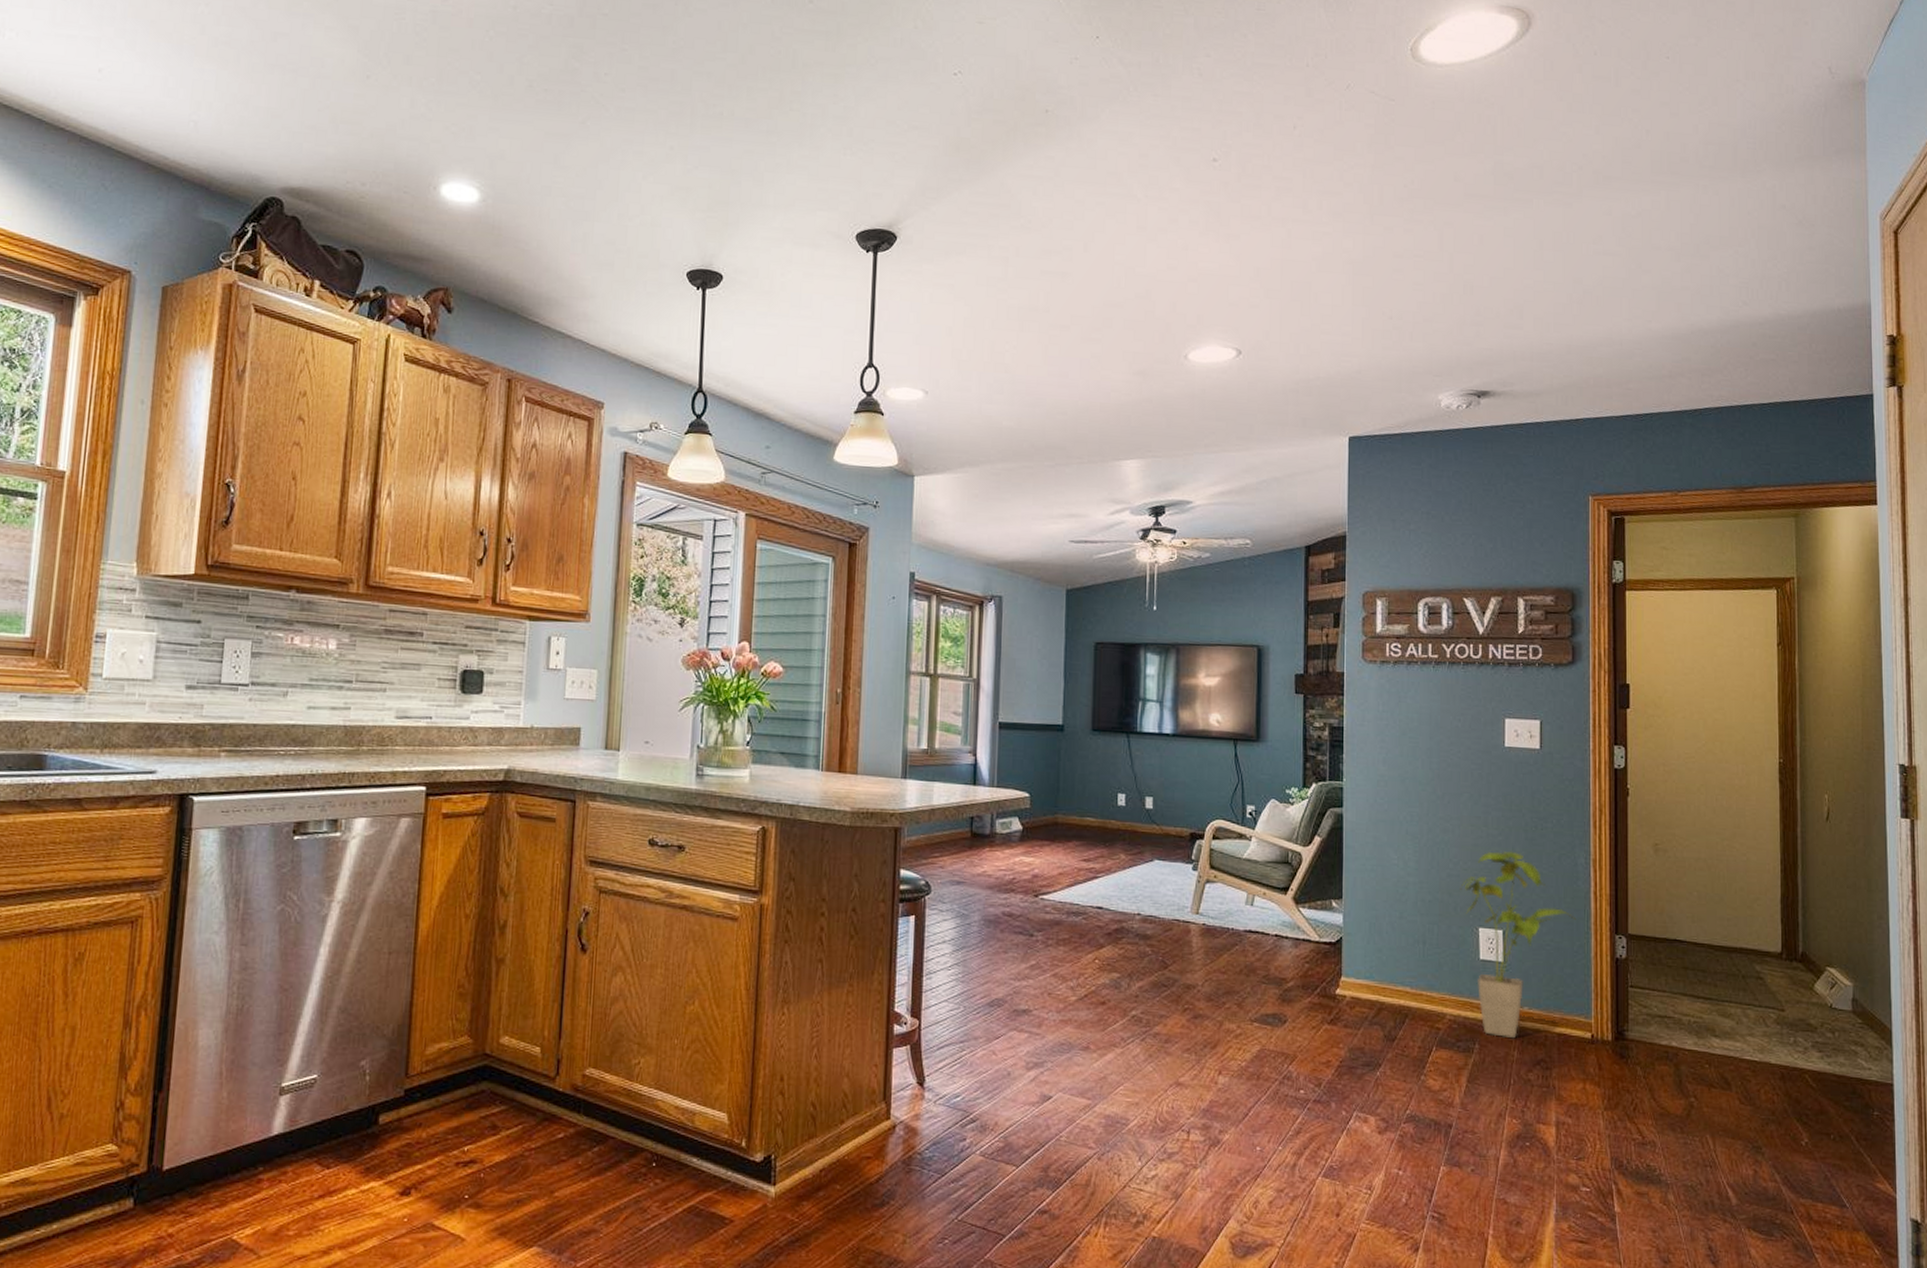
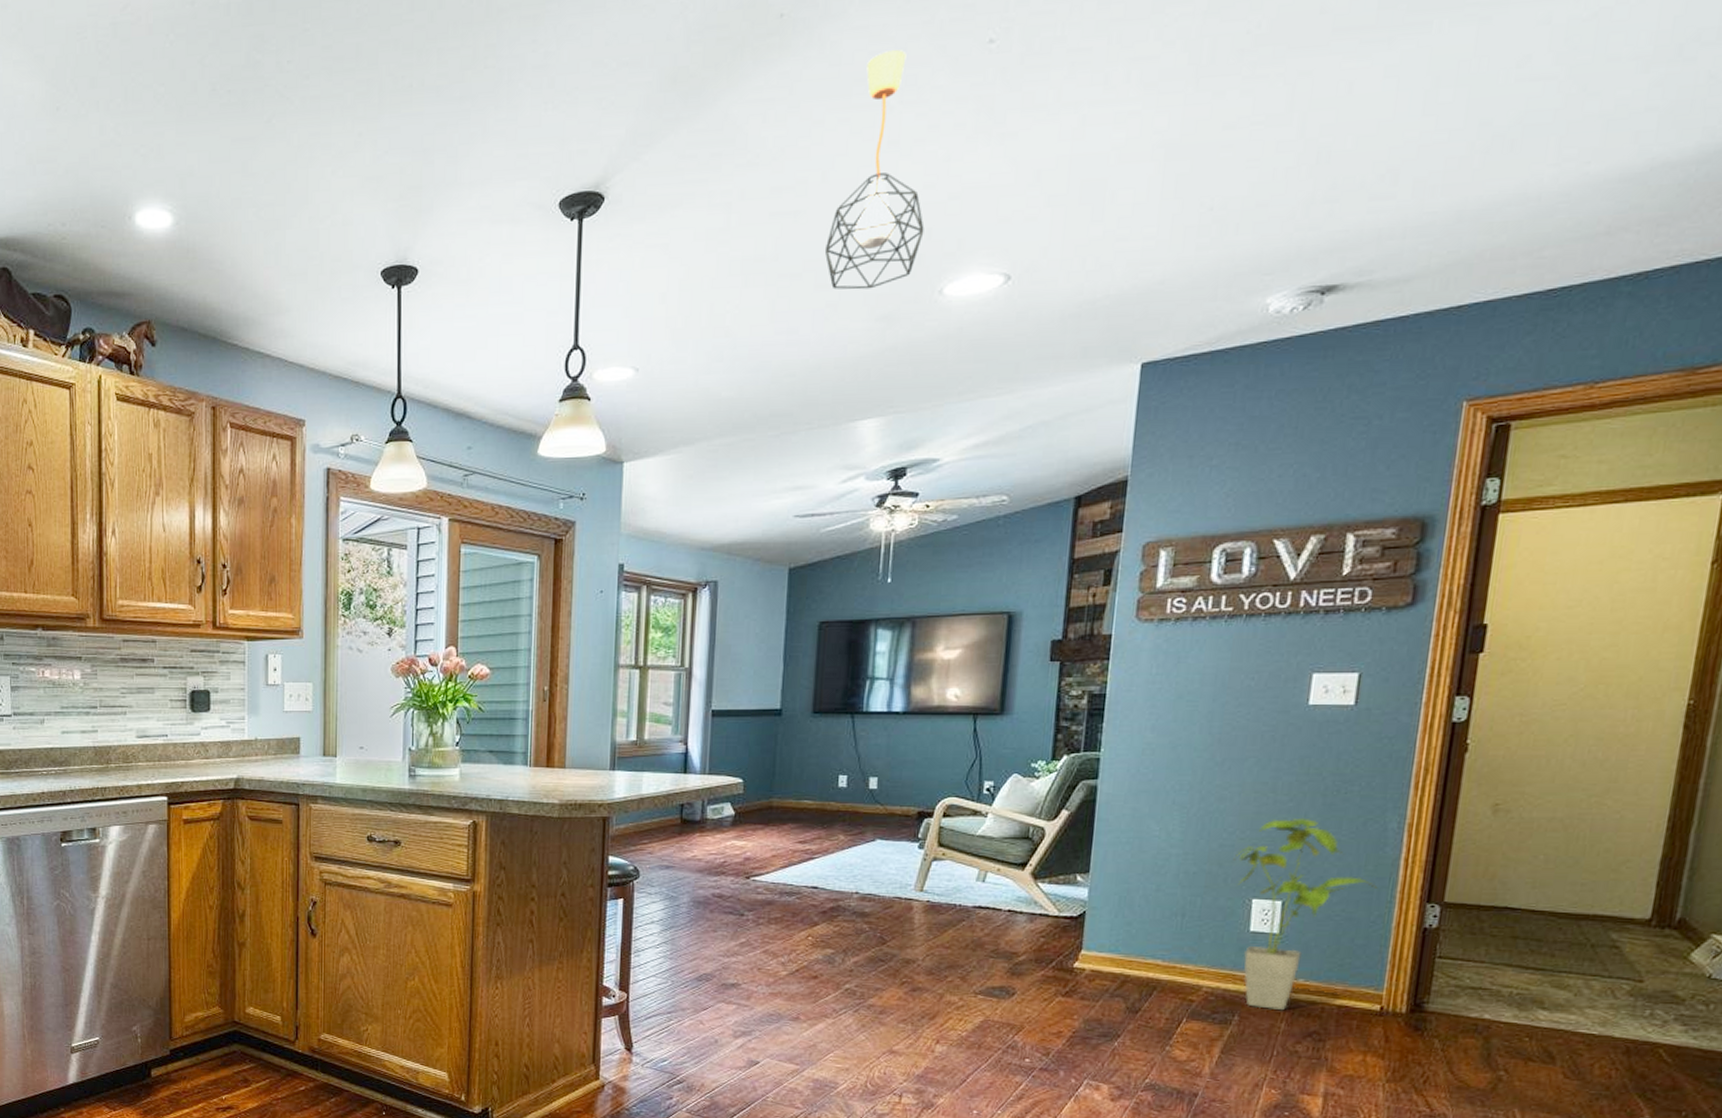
pendant light: none [1088,154,1170,347] -> present [824,50,924,290]

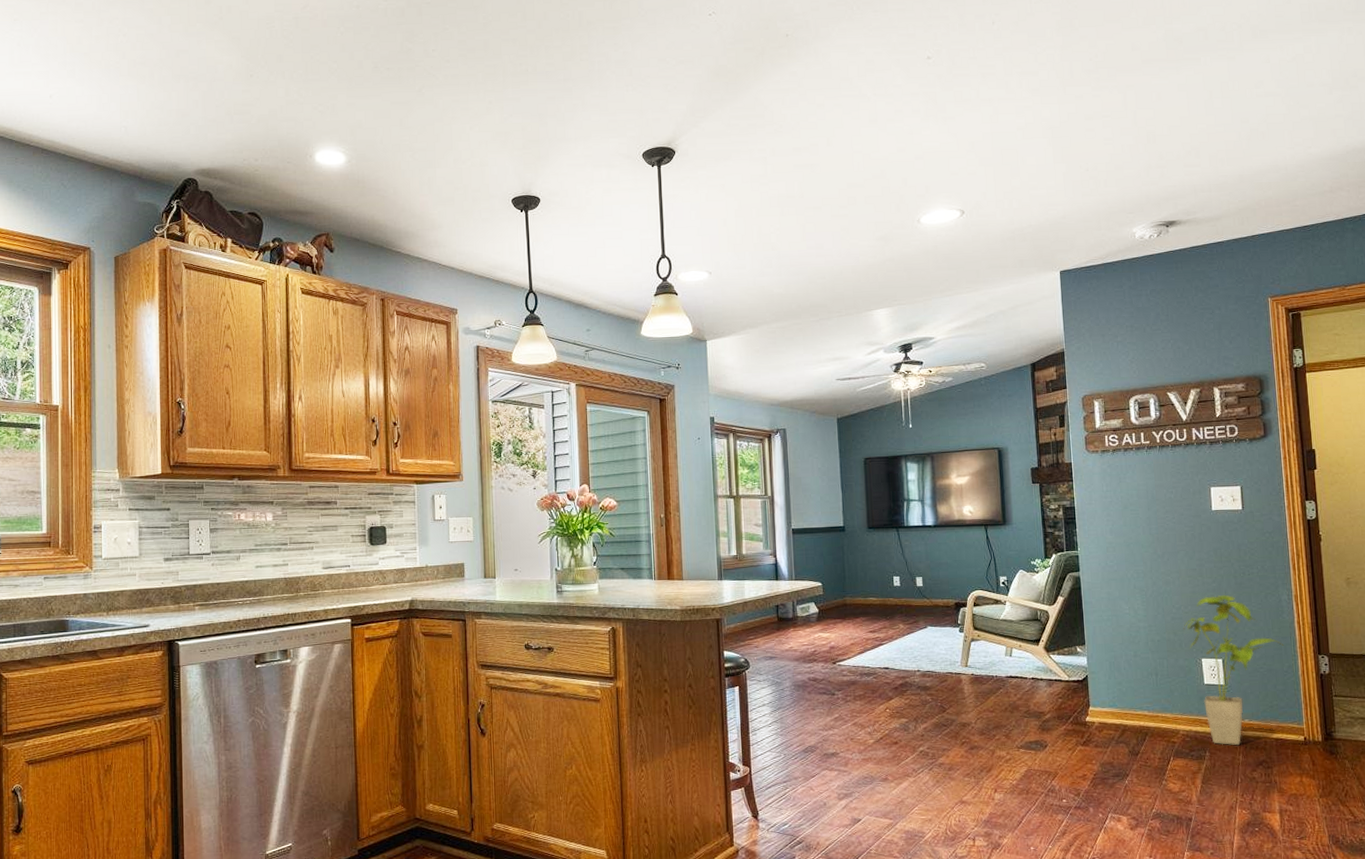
pendant light: present [824,50,924,290] -> none [835,61,902,219]

